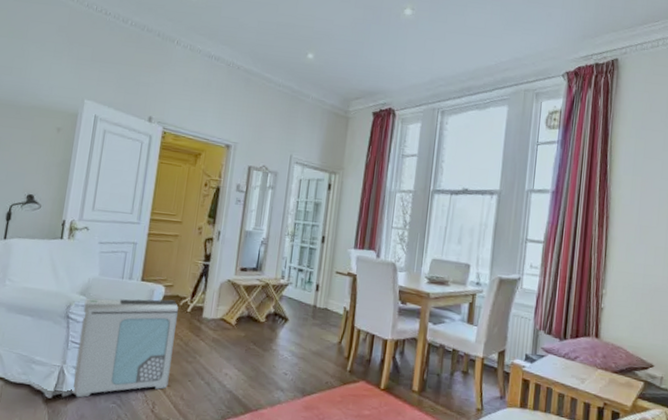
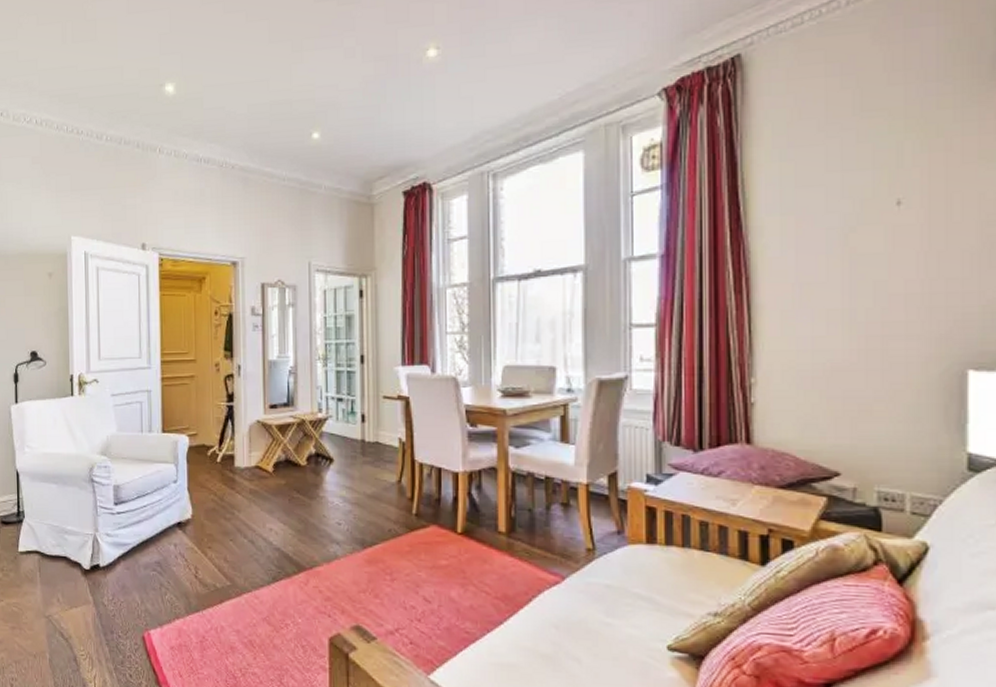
air purifier: present [71,298,179,398] -> none [107,450,208,567]

